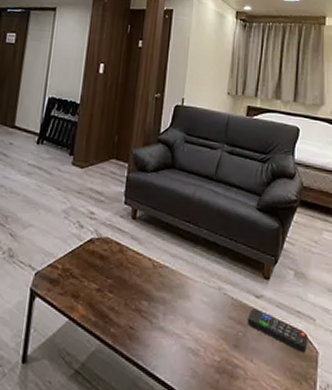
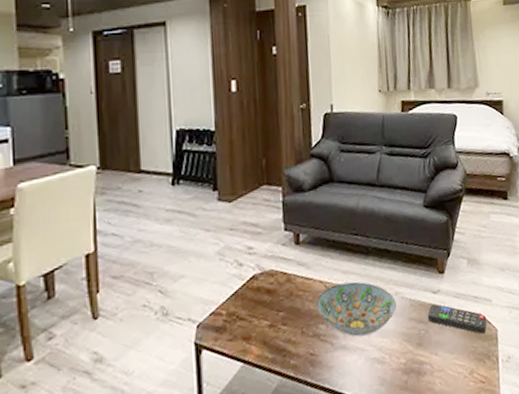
decorative bowl: none [142,265,218,323] -> present [317,281,397,337]

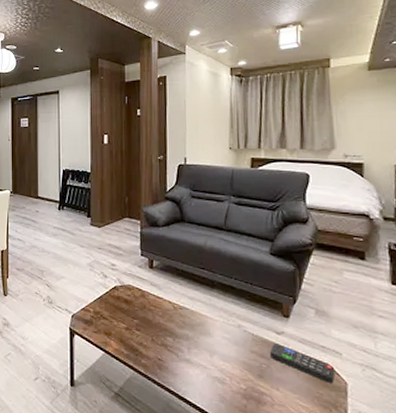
decorative bowl: present [317,281,397,337] -> none [165,307,239,356]

